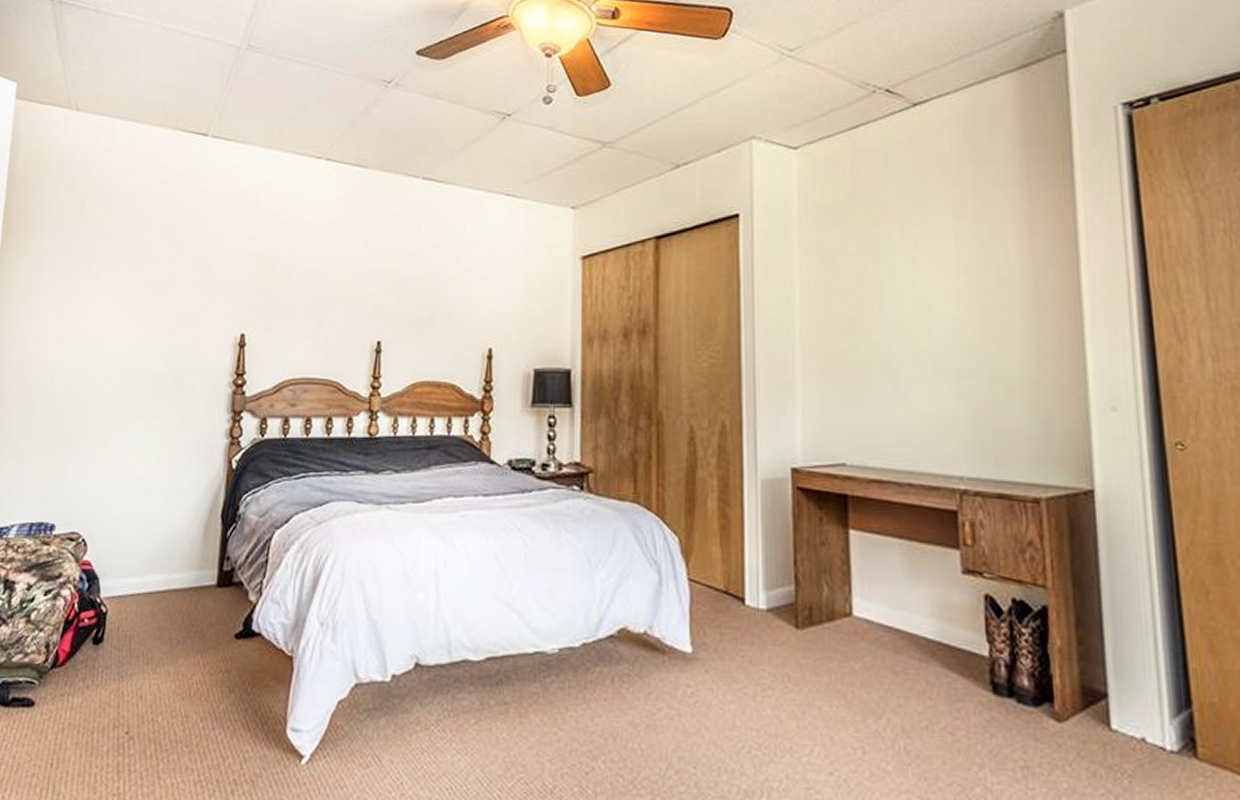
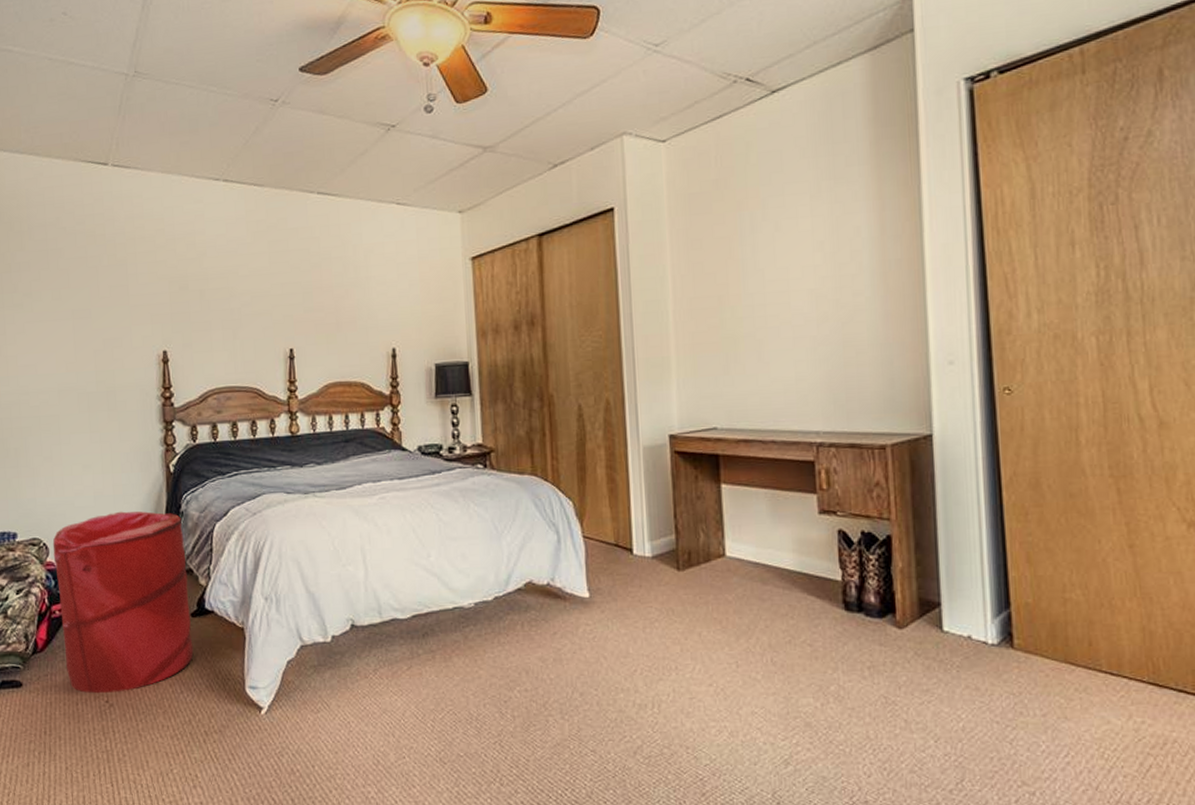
laundry hamper: none [87,508,238,723] -> present [52,511,194,694]

